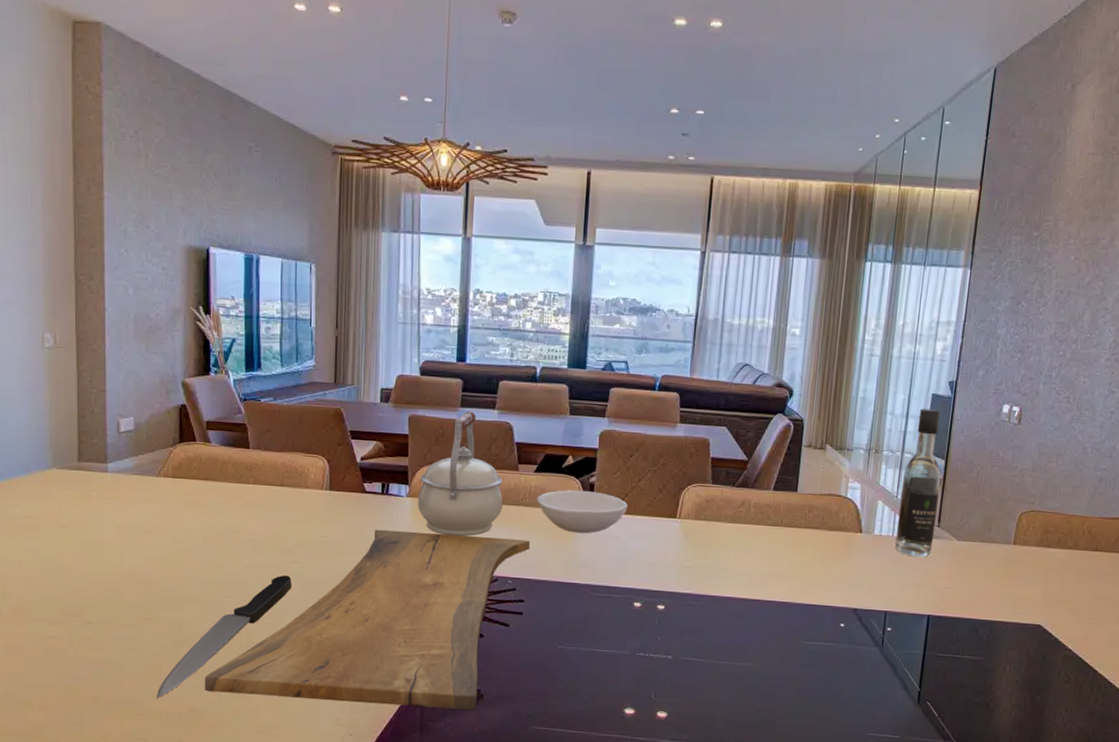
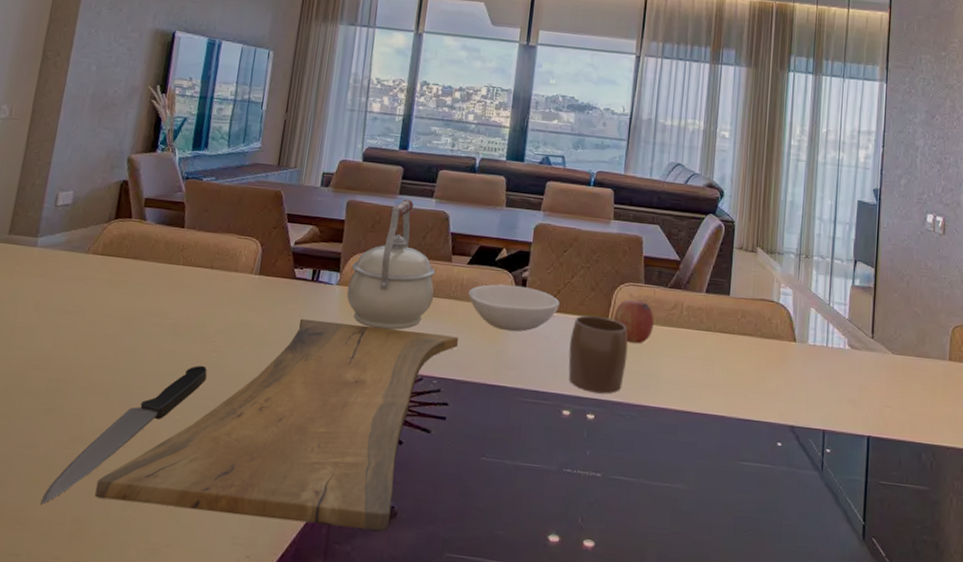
mug: none [638,515,696,587] -> present [568,315,628,394]
fruit: none [682,500,722,541] -> present [614,299,654,344]
bottle: present [894,408,942,558] -> none [829,215,872,371]

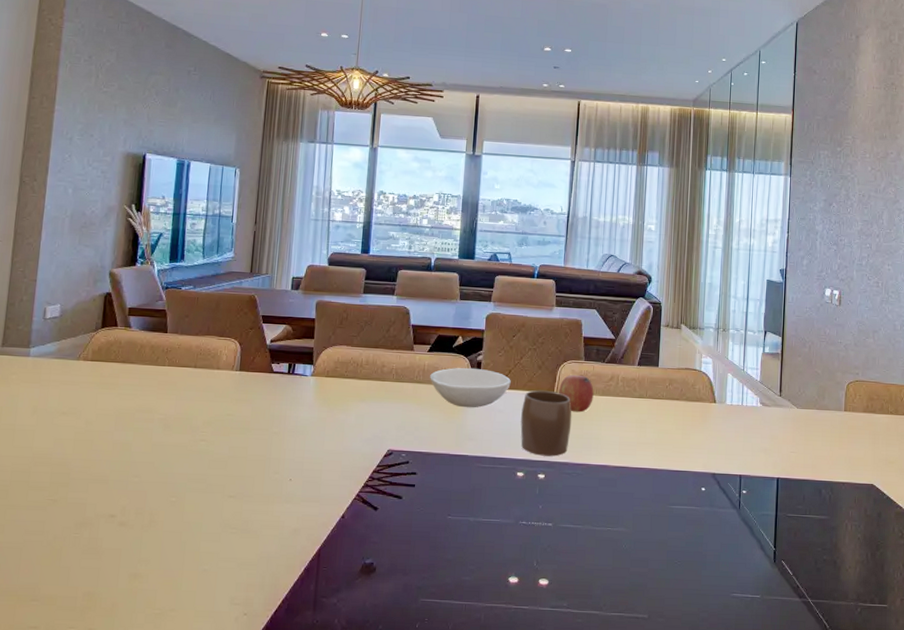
kitchen knife: present [41,365,208,505] -> none [54,453,198,583]
cutting board: present [94,318,459,531] -> none [102,407,424,584]
kettle: present [346,199,436,330] -> none [320,297,400,413]

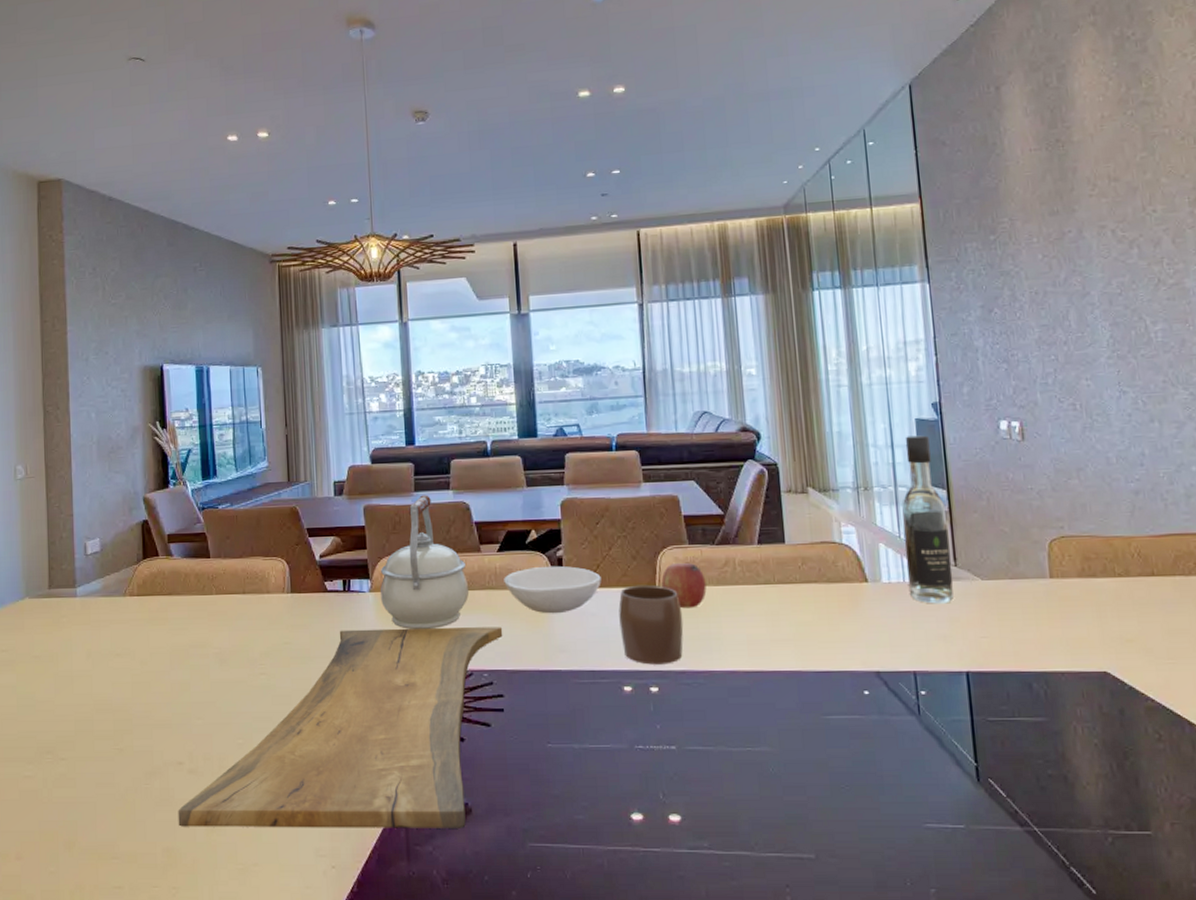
cutting board: none [102,407,424,584] -> present [178,627,503,828]
kettle: none [320,297,400,413] -> present [380,495,470,630]
bottle: none [744,292,780,424] -> present [902,435,954,604]

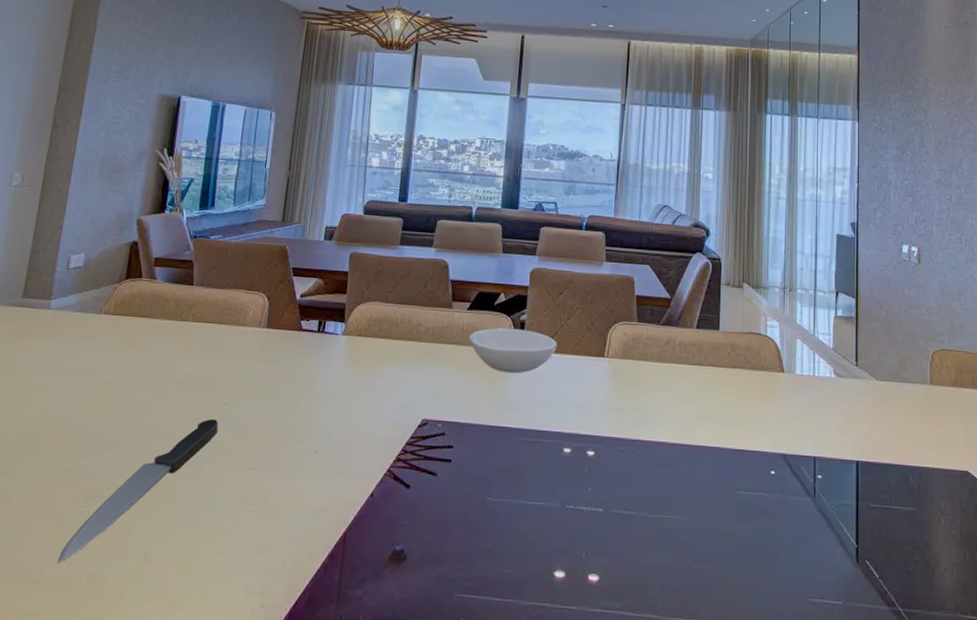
kitchen knife: none [131,688,261,839] -> present [58,418,219,563]
cutting board: present [178,627,503,828] -> none [110,369,462,575]
kettle: present [380,495,470,630] -> none [351,249,437,377]
mug: present [618,584,684,665] -> none [567,354,624,431]
fruit: present [661,563,707,609] -> none [610,338,648,381]
bottle: present [902,435,954,604] -> none [817,248,854,398]

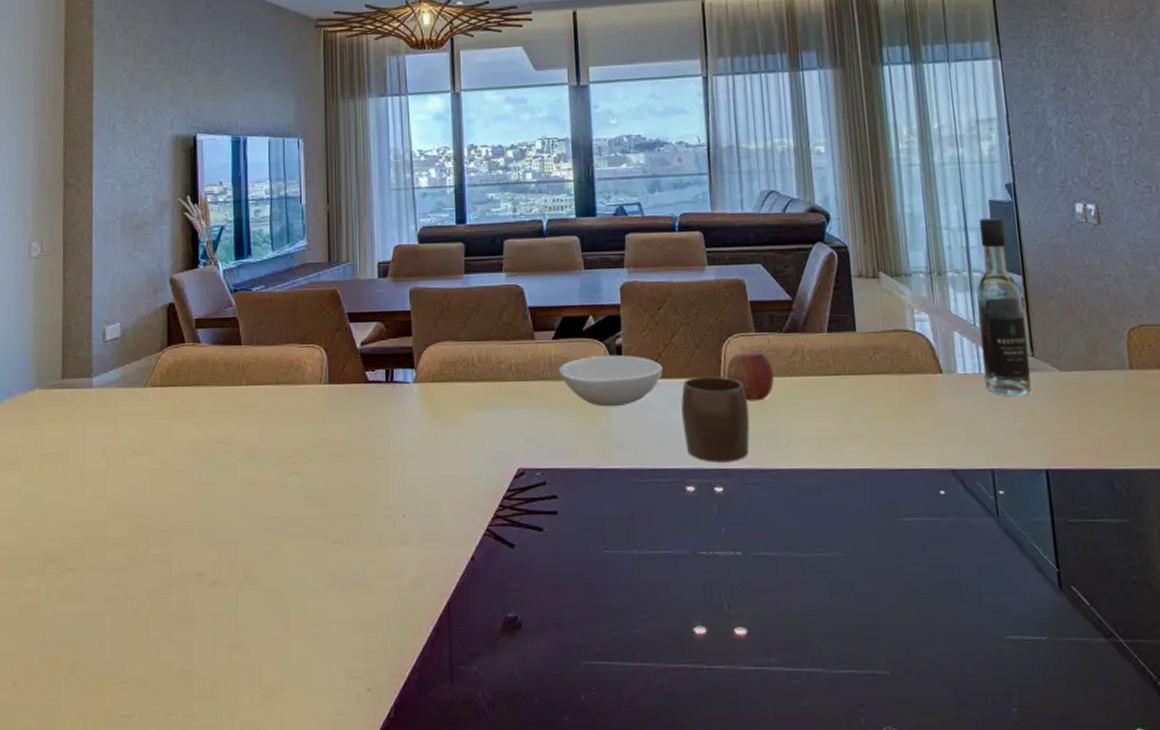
kitchen knife: present [58,418,219,563] -> none [144,490,293,661]
mug: none [567,354,624,431] -> present [681,375,750,463]
fruit: none [610,338,648,381] -> present [726,352,774,402]
bottle: none [817,248,854,398] -> present [976,217,1031,397]

